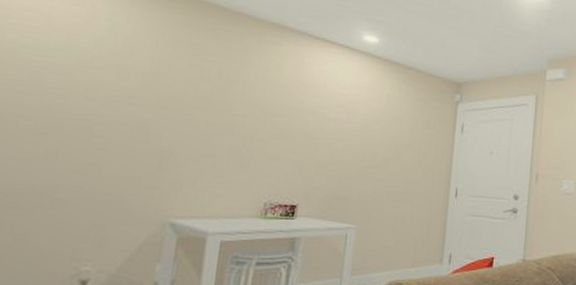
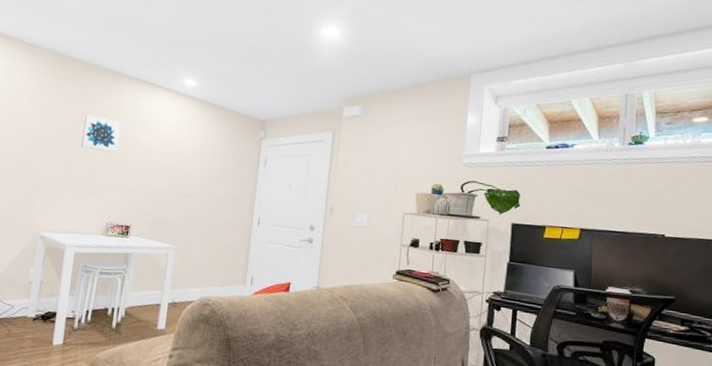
wall art: none [226,73,282,120] -> present [80,114,121,153]

